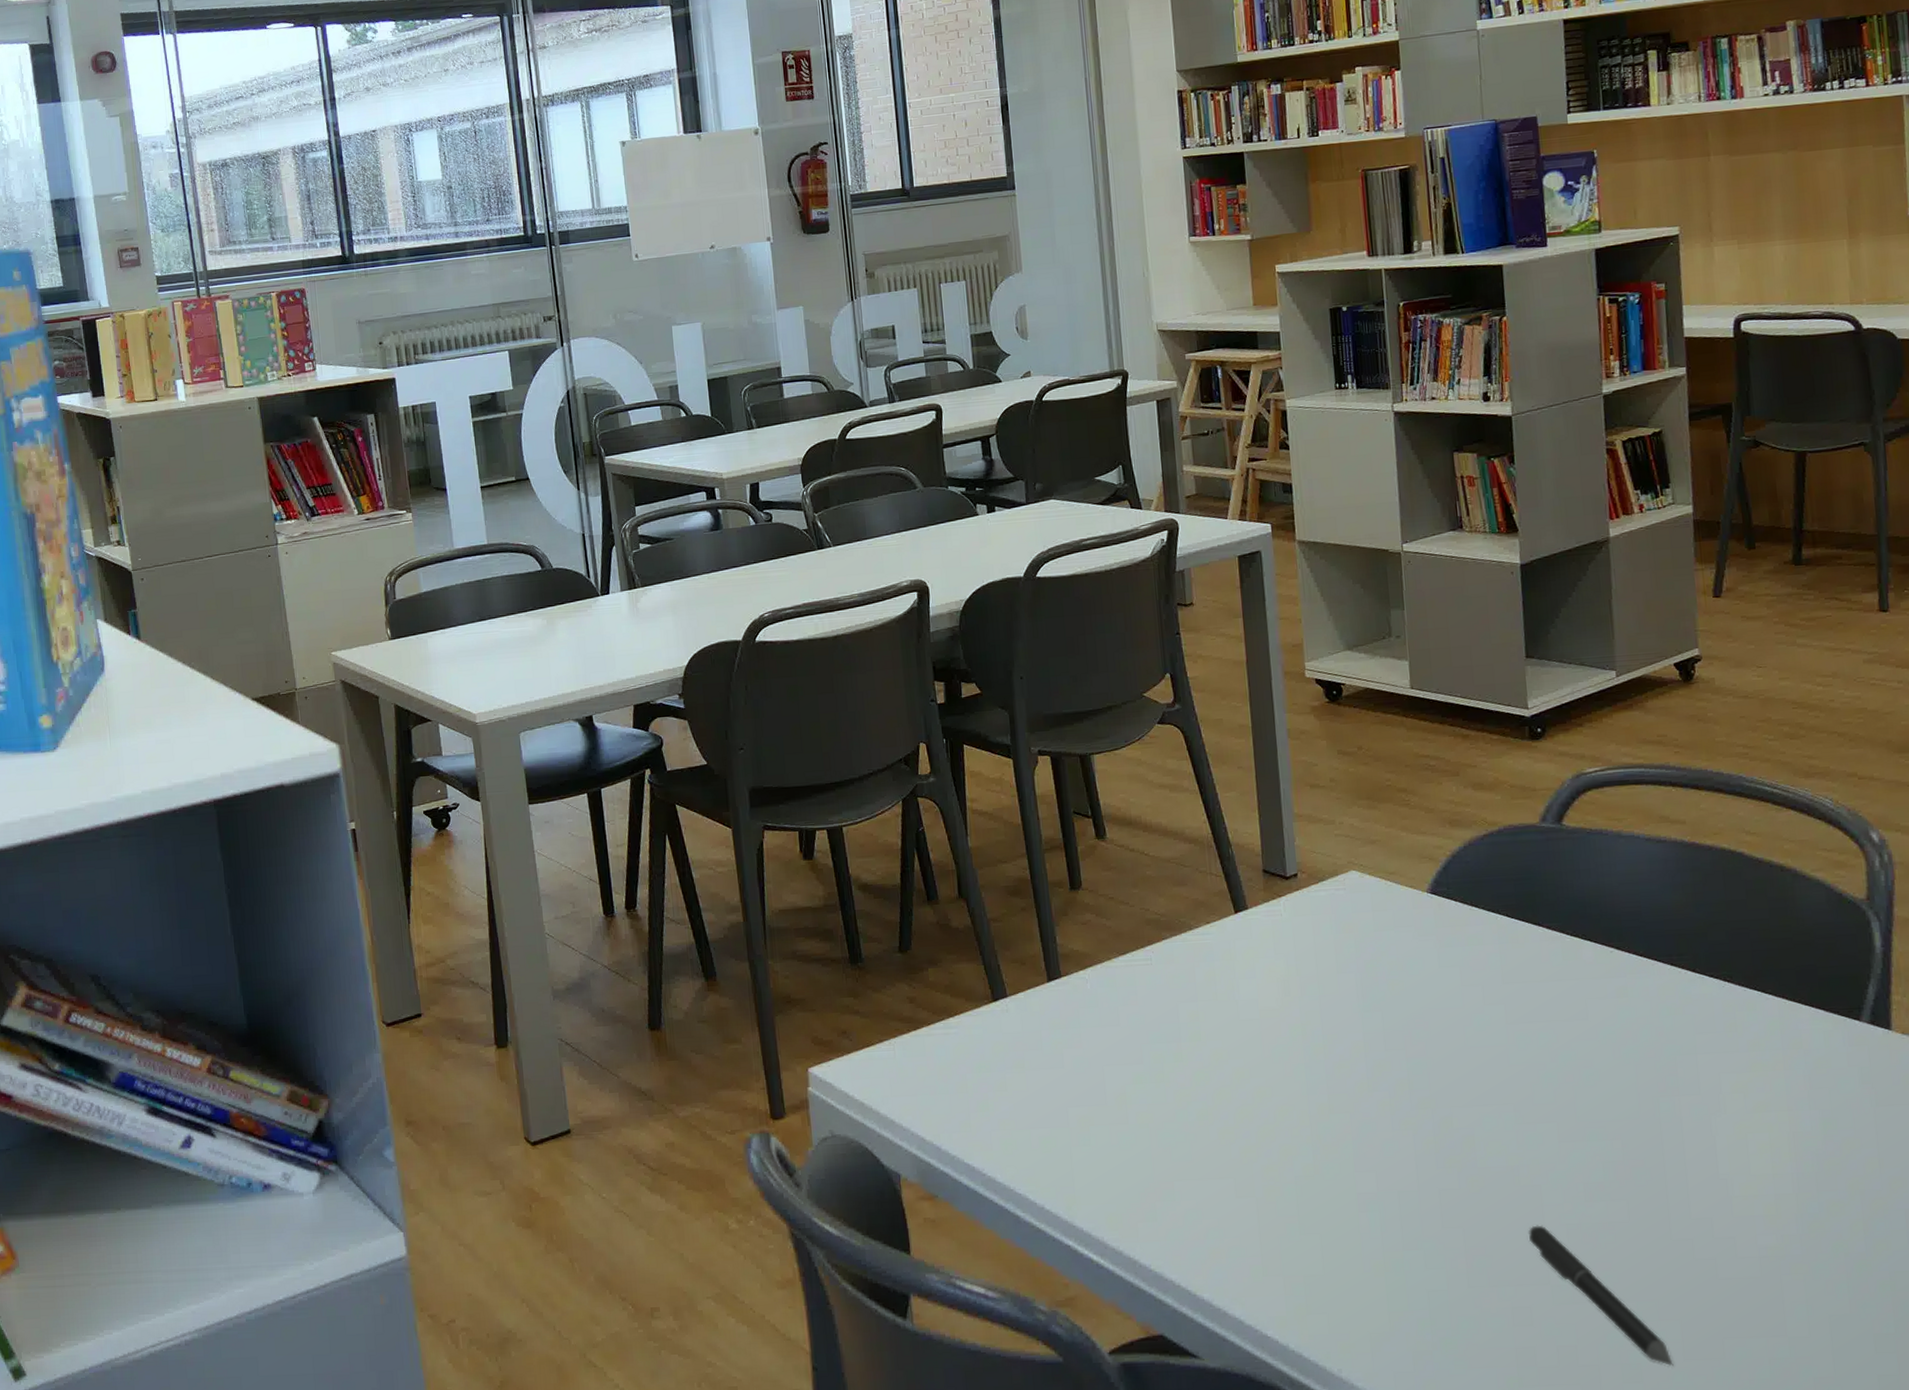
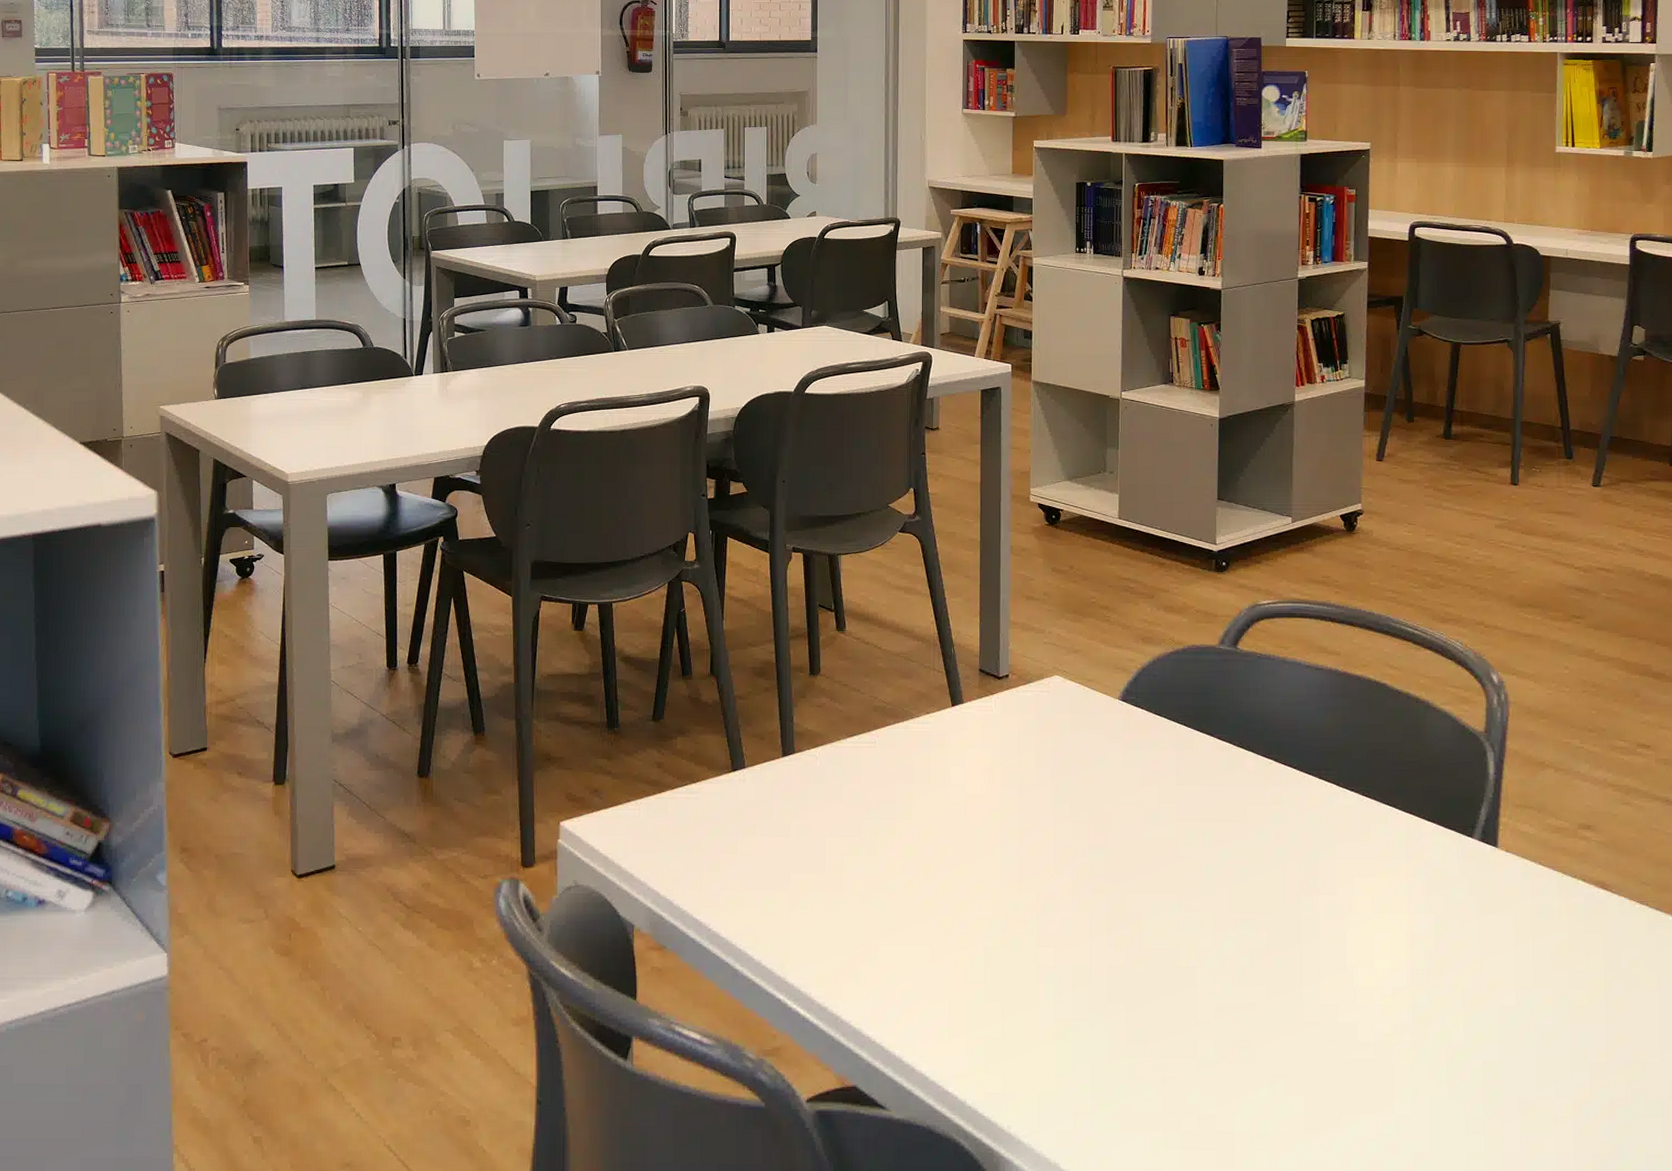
pen: present [1529,1225,1673,1367] -> none [1182,1003,1296,1137]

